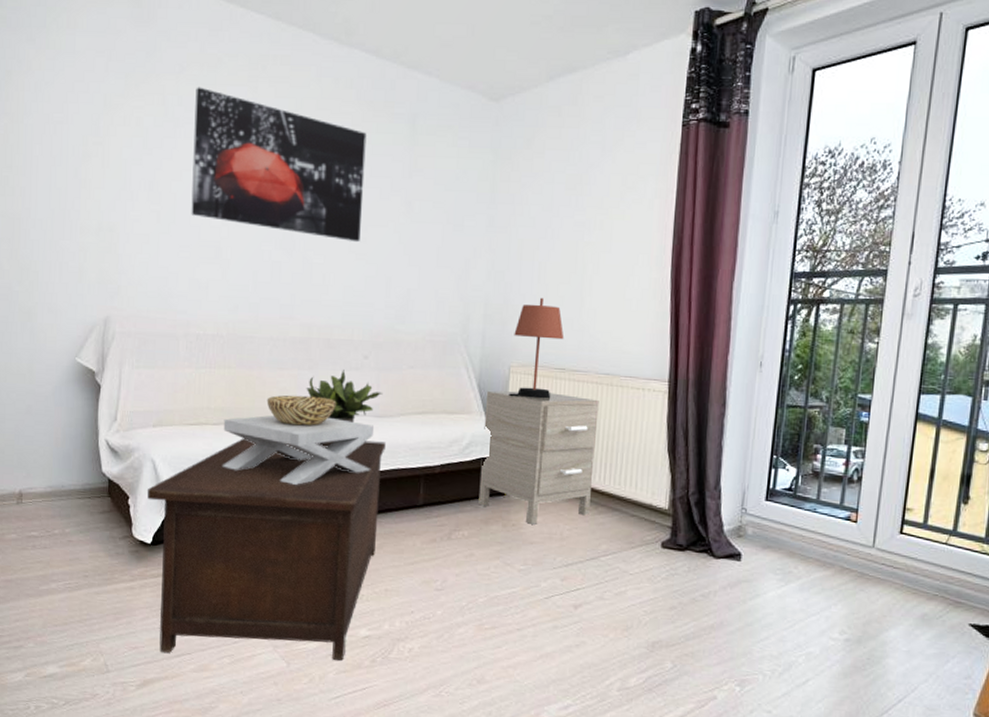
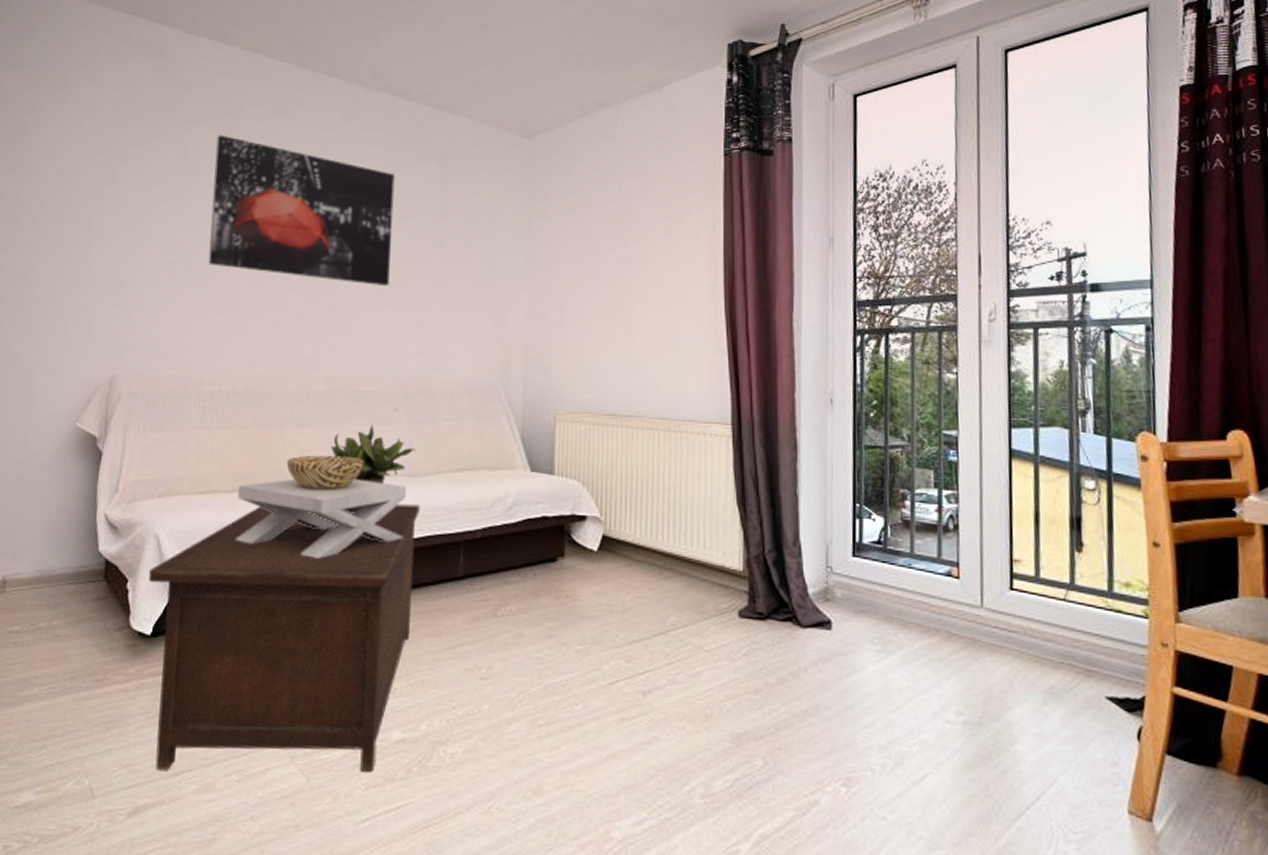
nightstand: present [478,390,599,524] -> none [527,441,657,595]
table lamp: present [509,297,564,399] -> none [556,338,614,449]

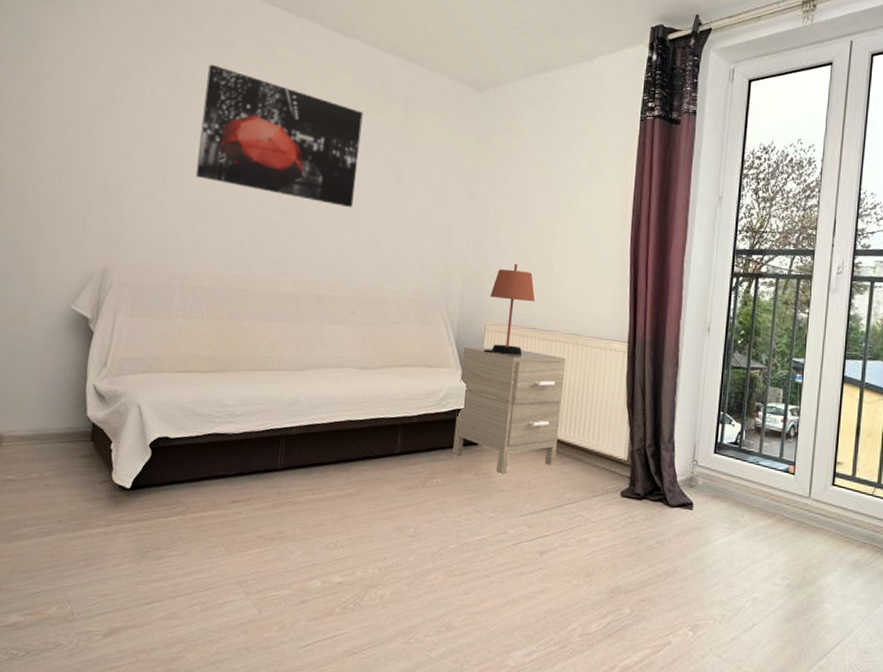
cabinet: present [148,504,420,772] -> none [129,386,367,607]
decorative bowl: present [236,455,407,558] -> none [208,346,357,432]
potted plant: present [330,425,416,512] -> none [294,324,367,395]
nightstand: none [527,441,657,595] -> present [452,346,566,473]
table lamp: none [556,338,614,449] -> present [484,263,536,356]

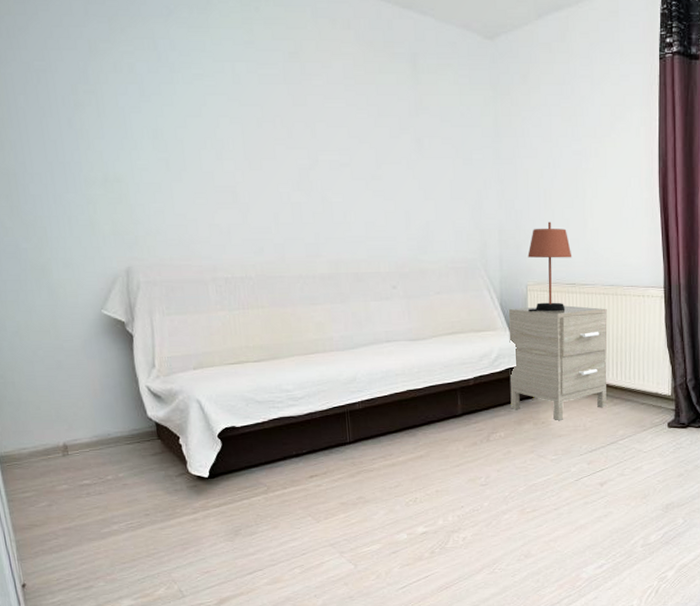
wall art: present [195,64,363,208] -> none [188,30,376,180]

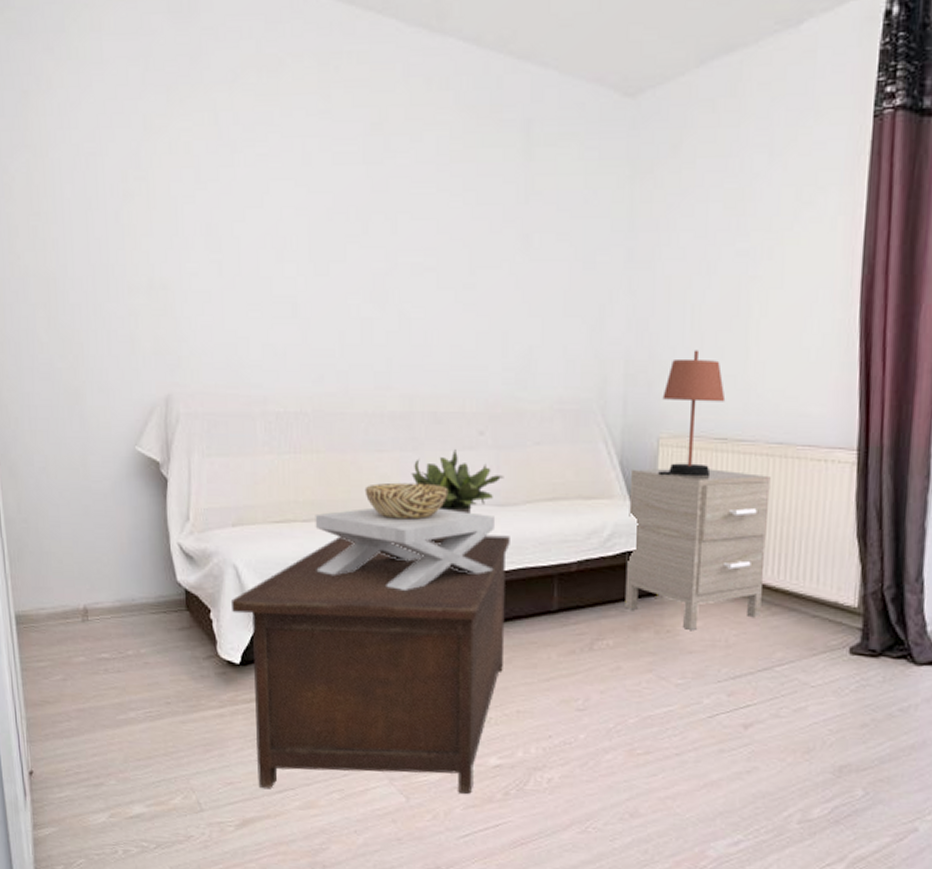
cabinet: none [196,362,423,572] -> present [230,535,510,794]
decorative bowl: none [264,327,410,409] -> present [315,482,496,590]
potted plant: none [340,300,414,371] -> present [411,450,504,543]

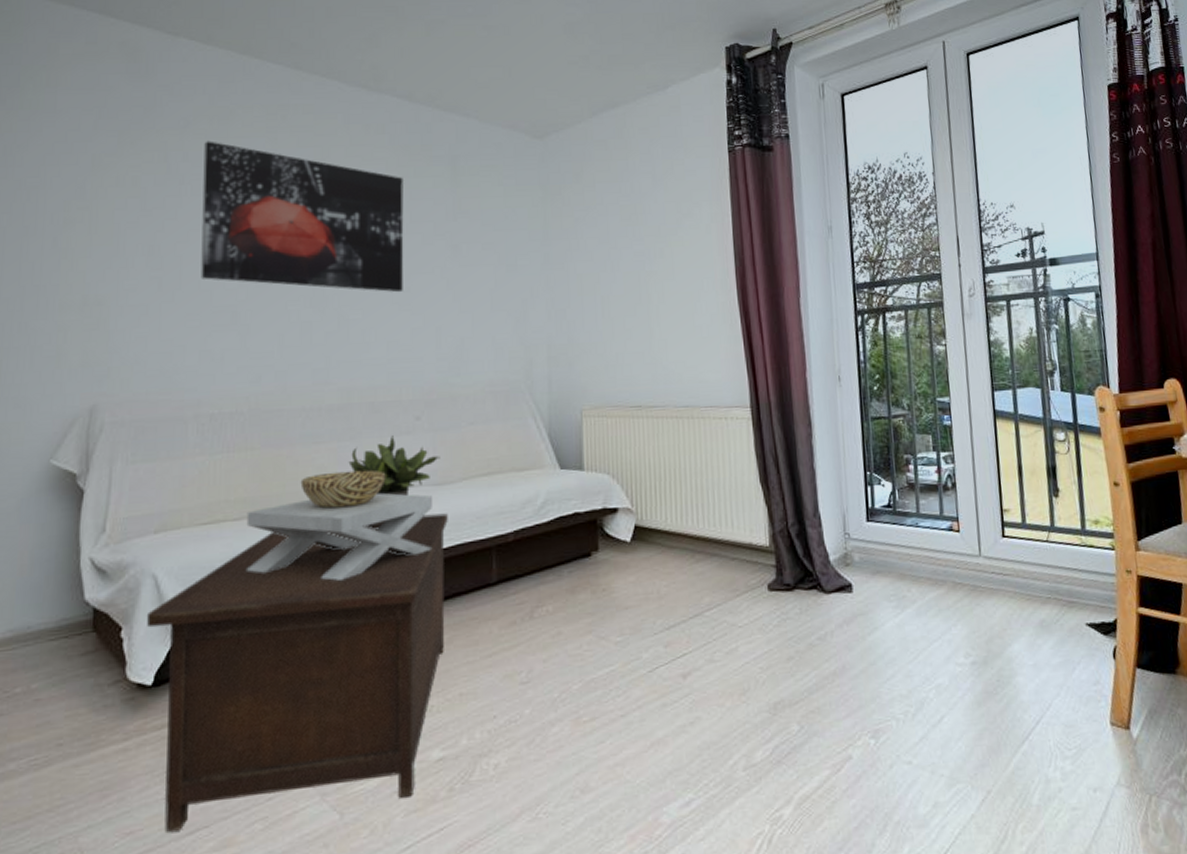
wall art: none [254,98,469,290] -> present [201,141,404,293]
nightstand: present [625,468,771,630] -> none [558,433,687,586]
table lamp: present [658,350,726,477] -> none [582,332,637,444]

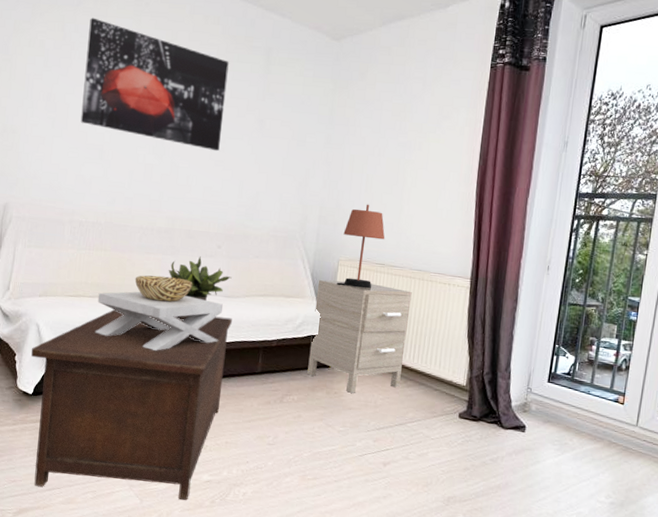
nightstand: none [558,433,687,586] -> present [307,279,412,393]
table lamp: none [582,332,637,444] -> present [337,204,385,289]

